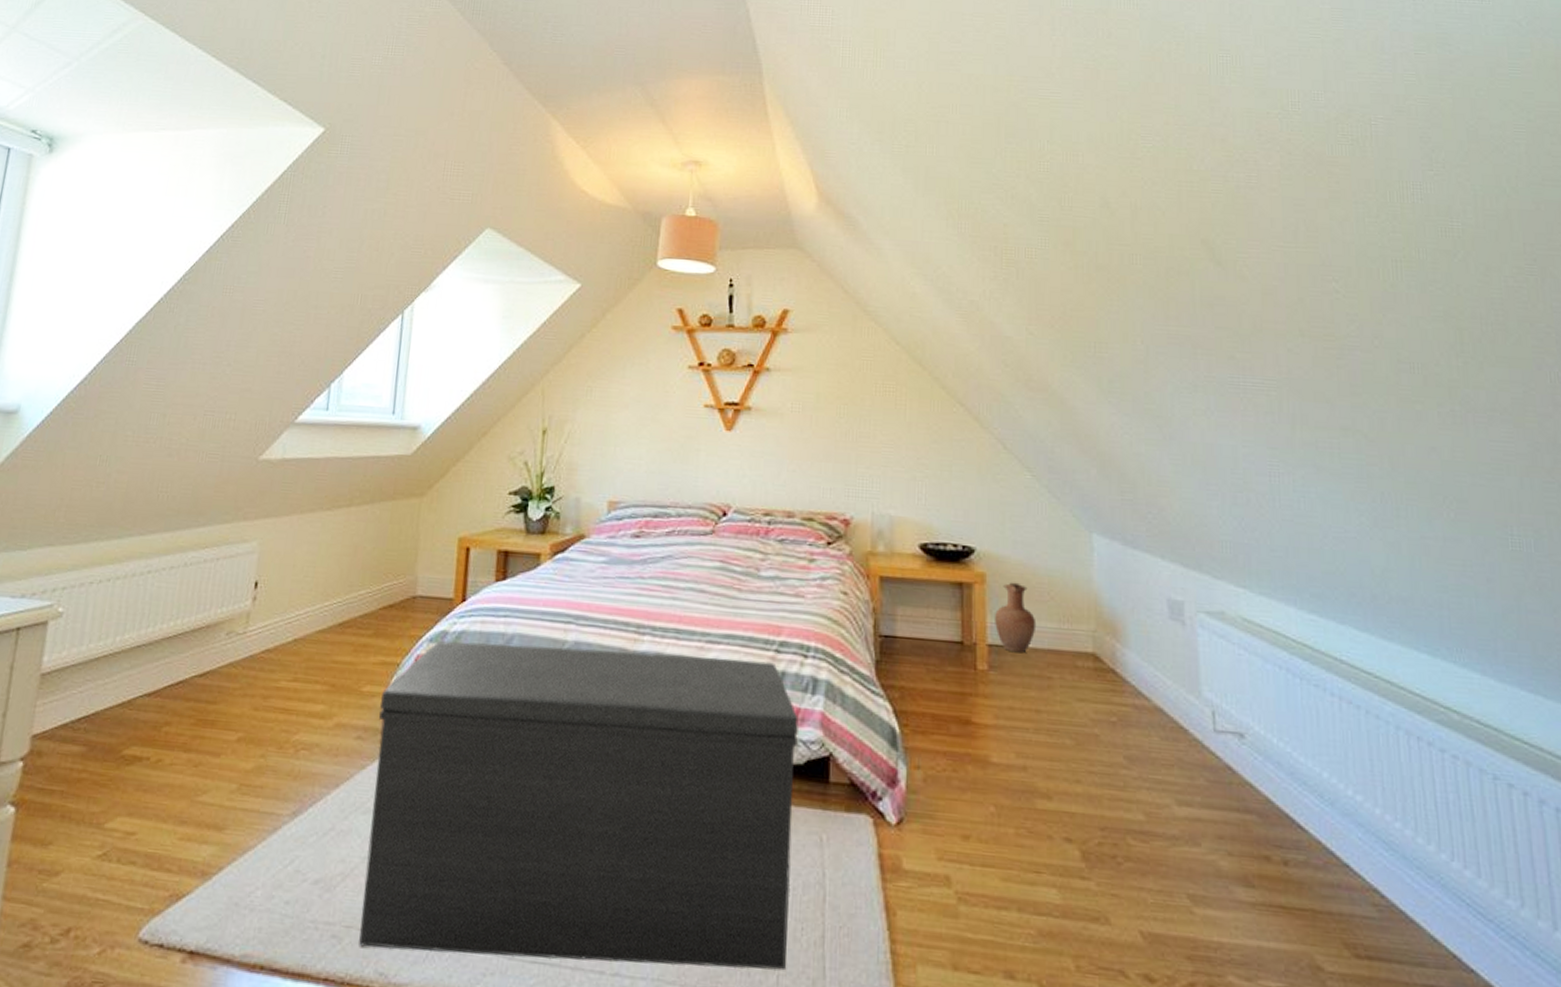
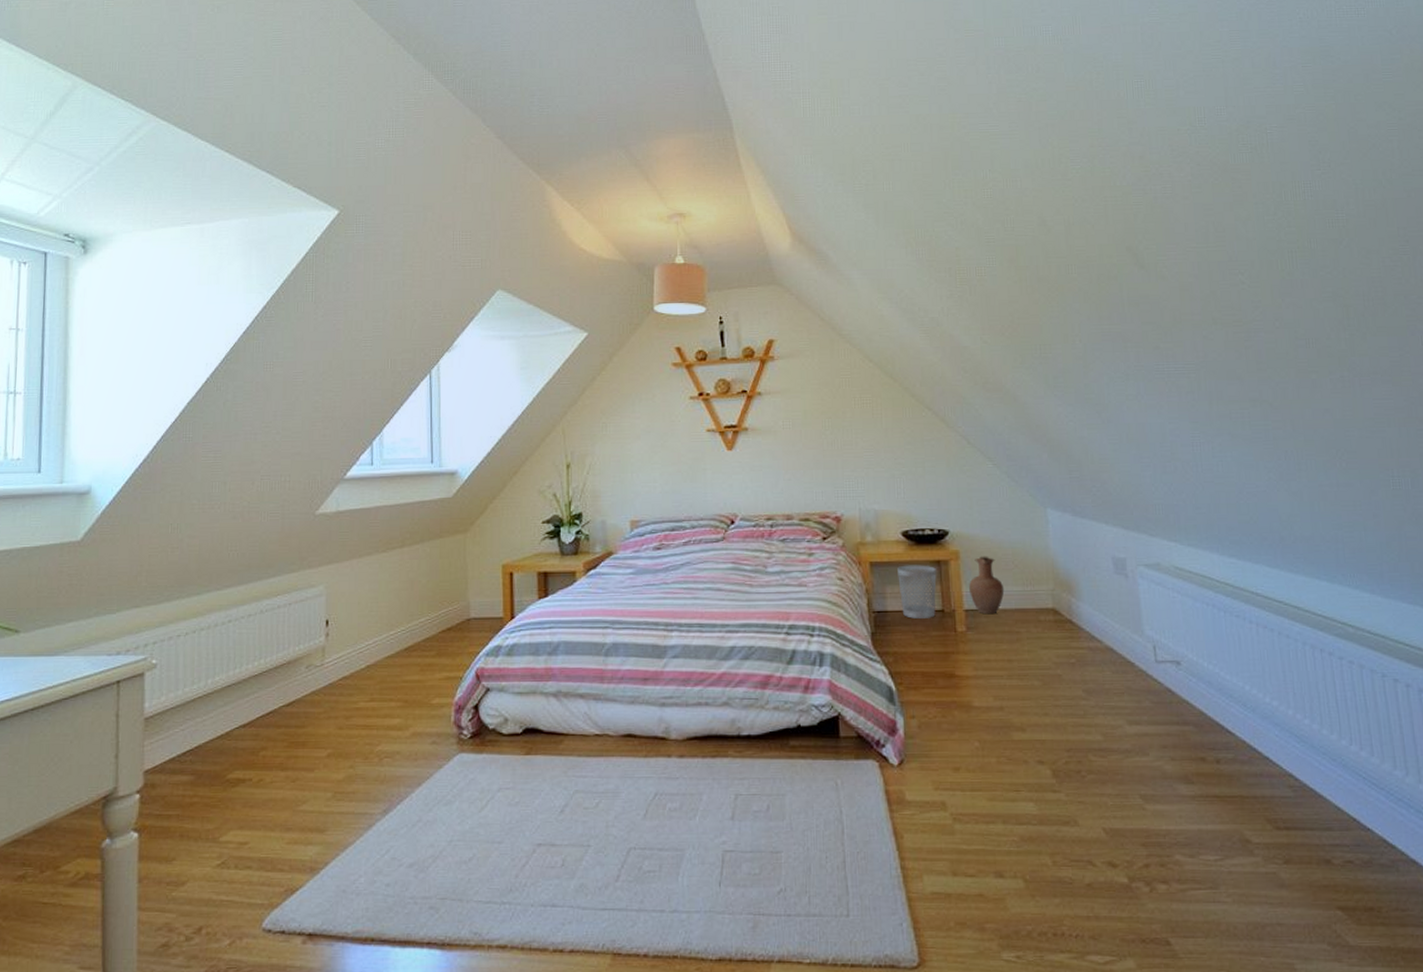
bench: present [359,641,799,971] -> none [450,643,815,913]
wastebasket: none [911,584,957,650] -> present [897,565,937,619]

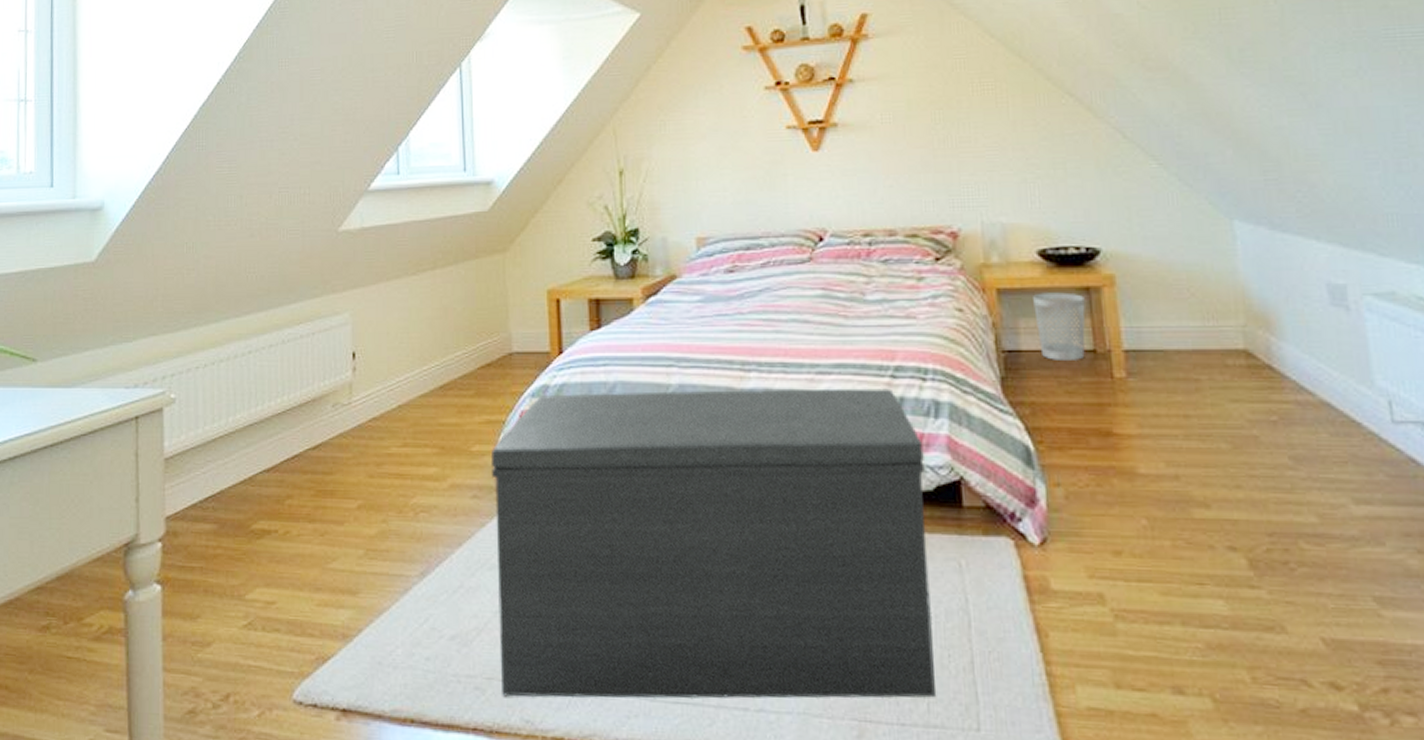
bench: none [450,643,815,913] -> present [492,388,935,699]
vase: present [969,556,1005,615] -> none [1129,281,1178,357]

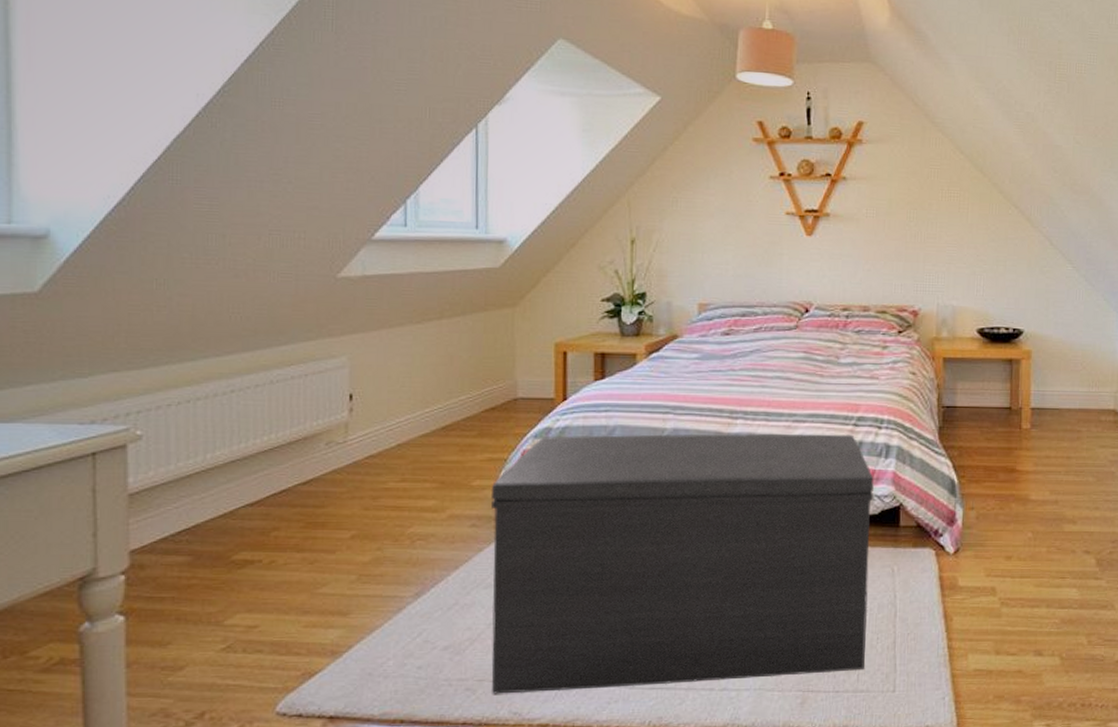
wastebasket: present [1033,292,1085,360] -> none [969,362,1008,415]

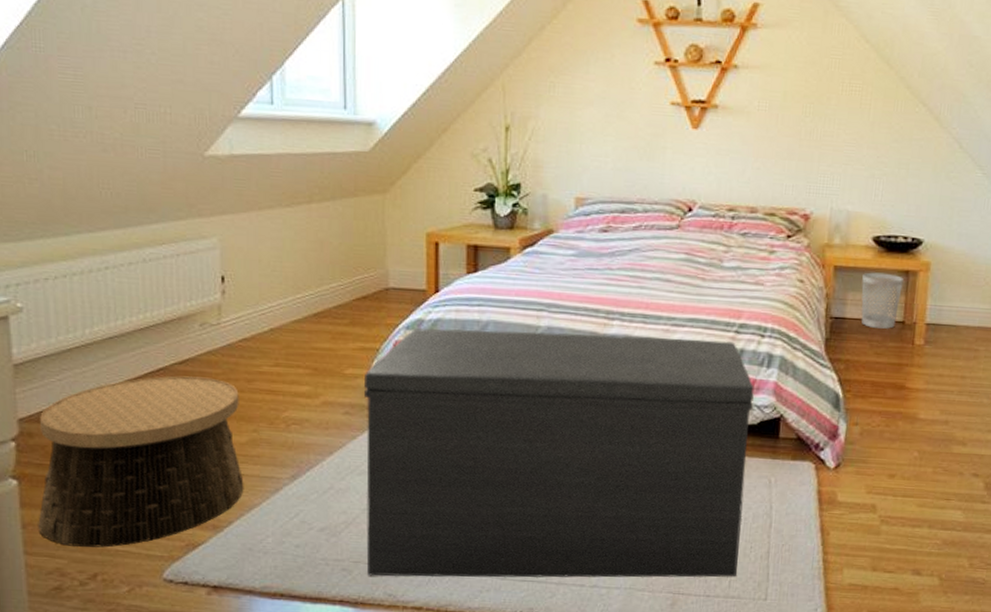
basket: none [144,496,366,684] -> present [38,375,244,548]
wastebasket: none [969,362,1008,415] -> present [861,272,904,329]

